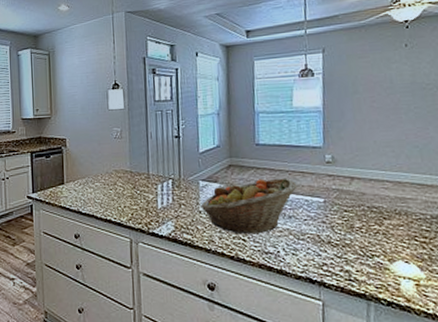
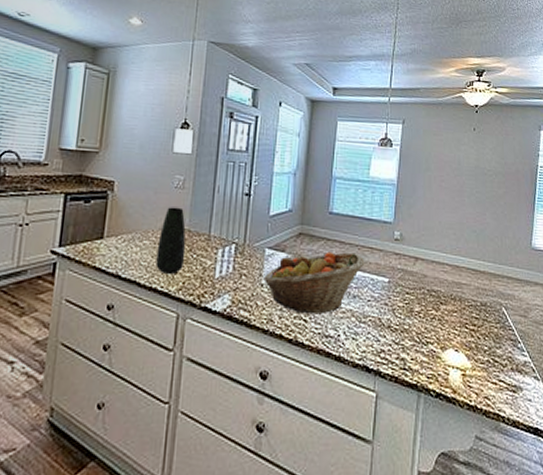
vase: none [106,154,131,208] -> present [156,207,186,274]

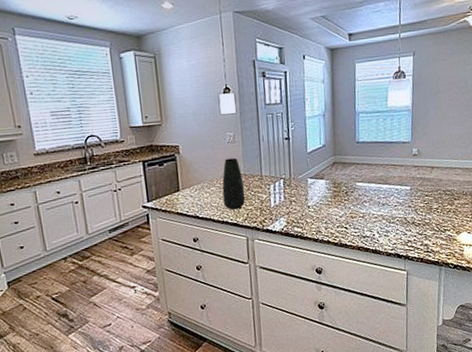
fruit basket: present [263,251,365,315] -> none [309,171,390,223]

